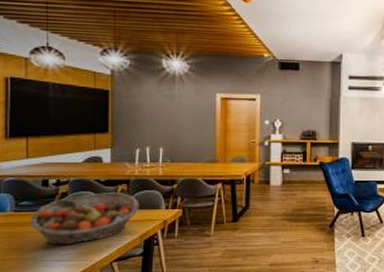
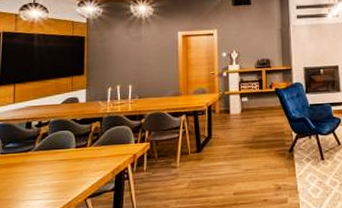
fruit basket: present [29,193,139,246] -> none [13,130,111,185]

